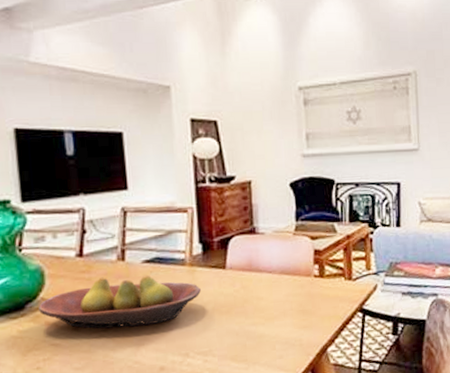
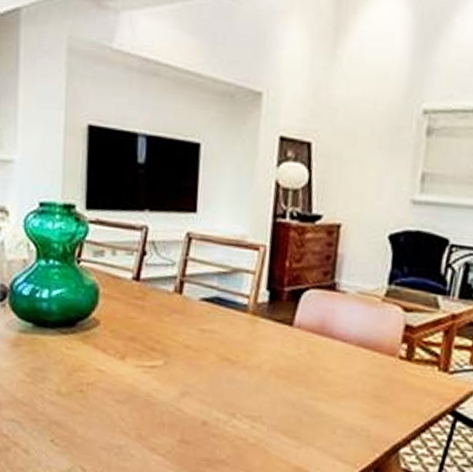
fruit bowl: present [39,275,202,329] -> none [89,307,261,373]

